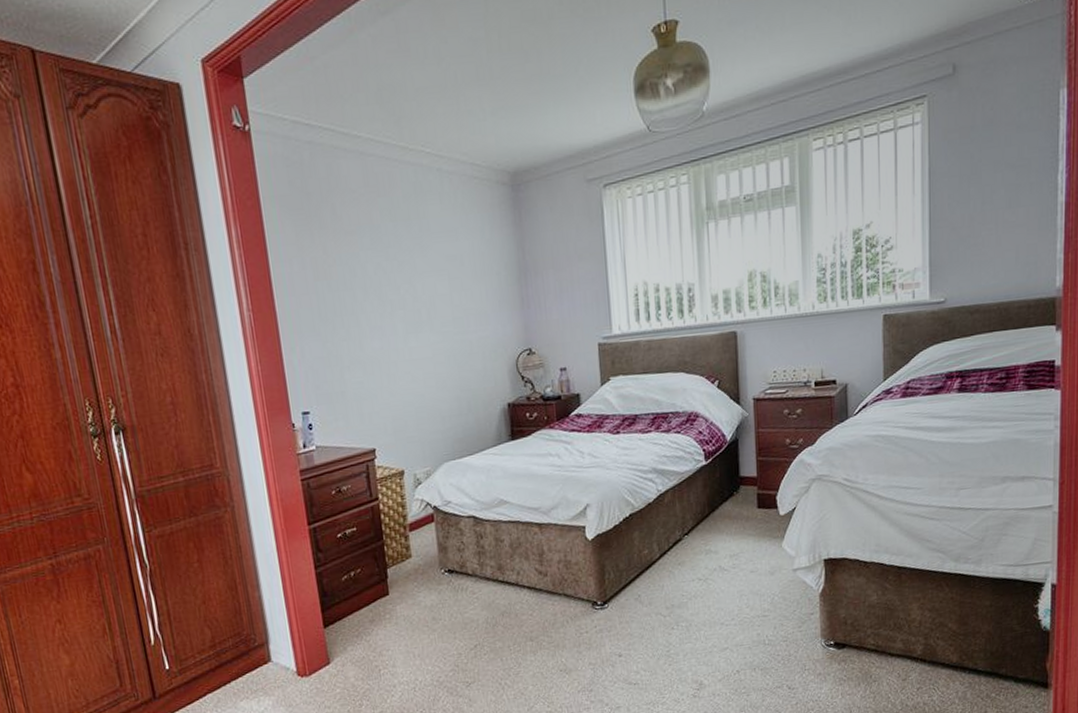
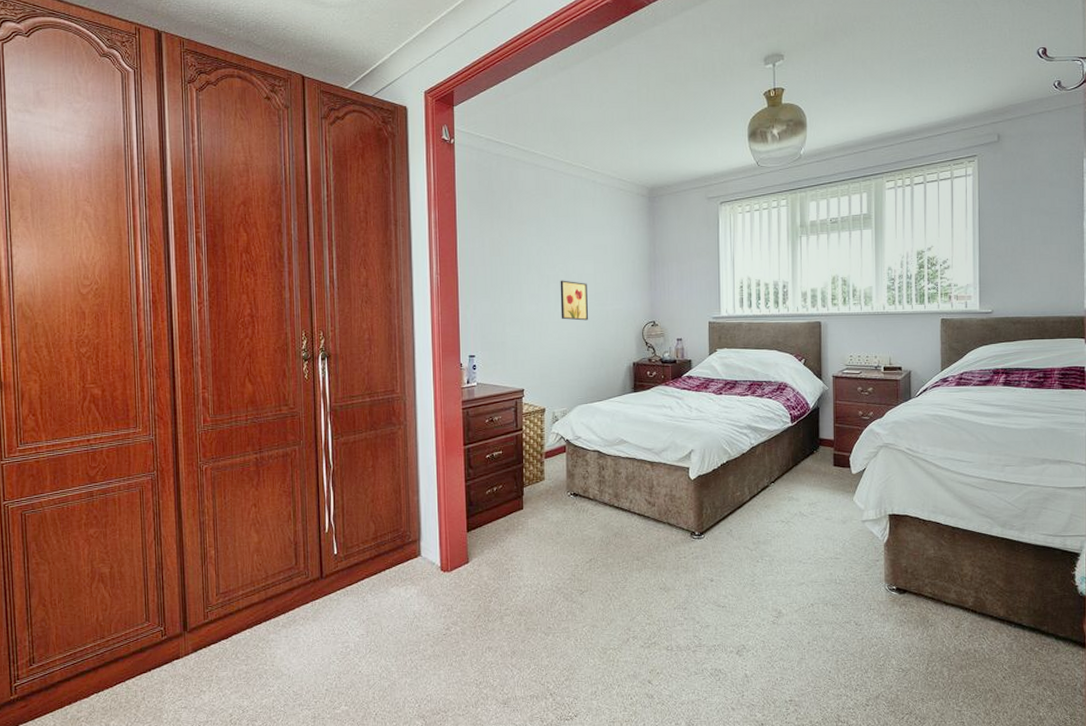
wall art: none [407,304,448,357] -> present [560,280,589,321]

